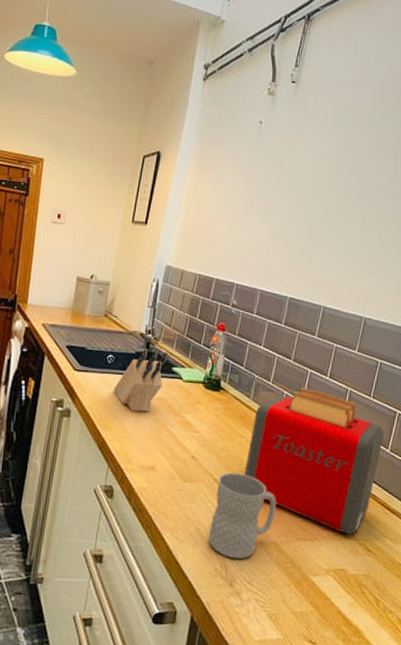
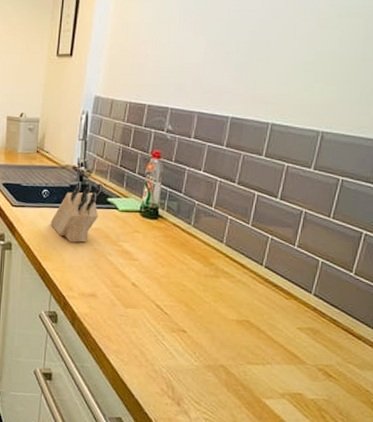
mug: present [208,472,276,559] -> none [153,298,223,380]
toaster: present [244,387,384,535] -> none [188,211,347,360]

